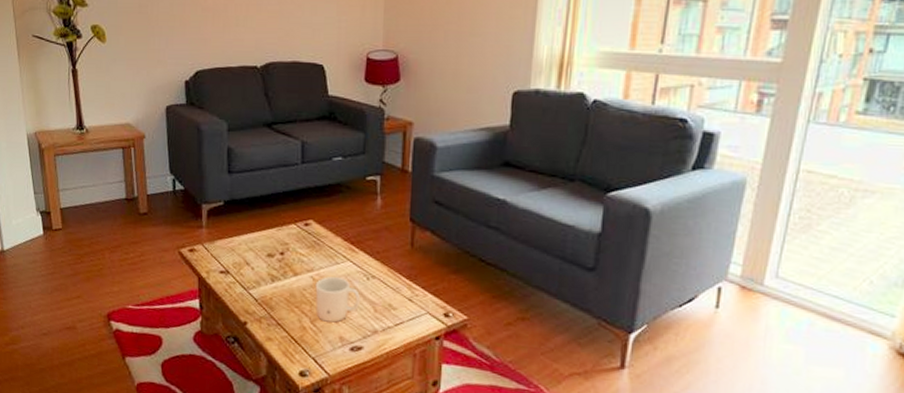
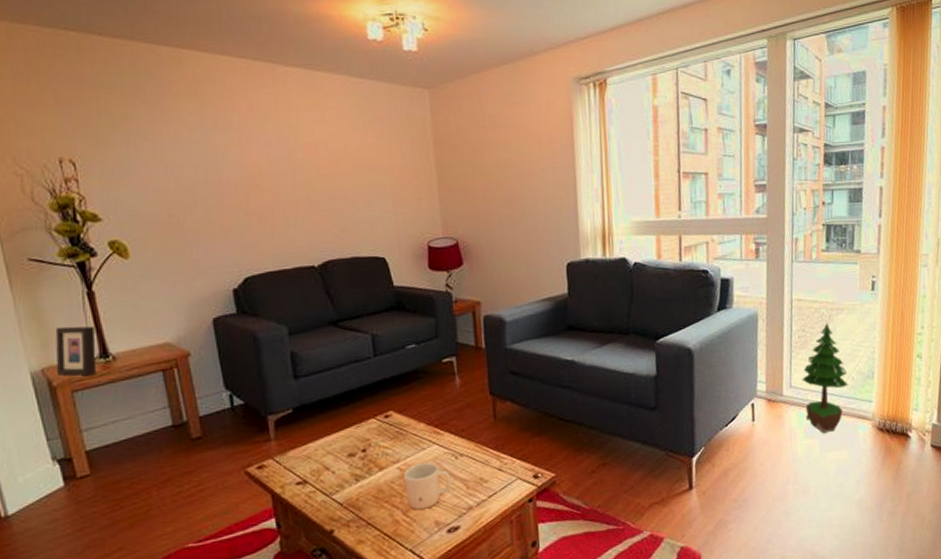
picture frame: none [45,98,75,143] -> present [55,326,97,376]
potted tree: none [792,206,864,344] -> present [801,323,849,434]

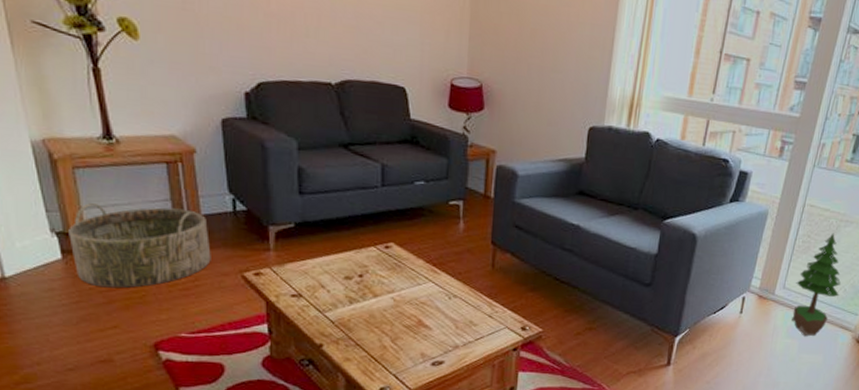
picture frame: present [55,326,97,376] -> none [57,99,99,154]
basket: none [70,413,213,509] -> present [68,203,211,289]
mug: present [403,461,452,510] -> none [396,296,443,340]

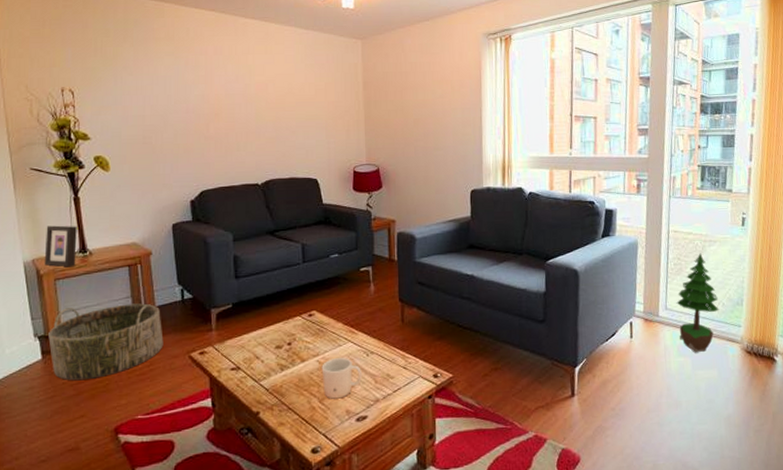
picture frame: none [57,99,99,154] -> present [44,225,77,267]
mug: none [396,296,443,340] -> present [321,357,363,399]

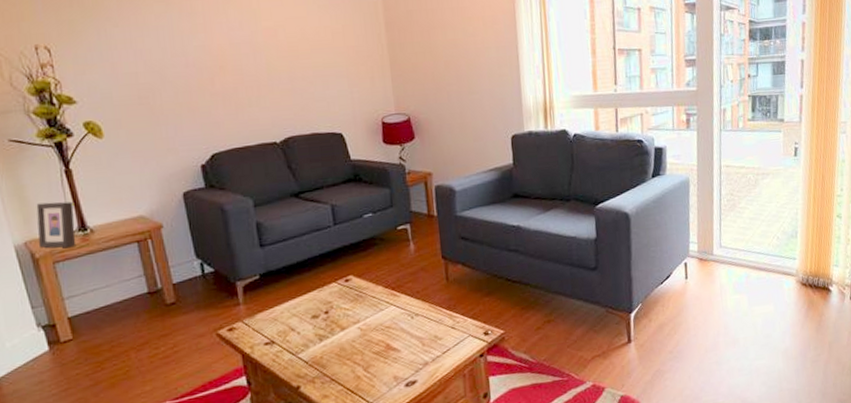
basket: present [48,303,164,381] -> none [53,281,187,371]
mug: present [321,357,363,399] -> none [363,321,409,366]
potted tree: present [676,253,720,353] -> none [730,187,774,290]

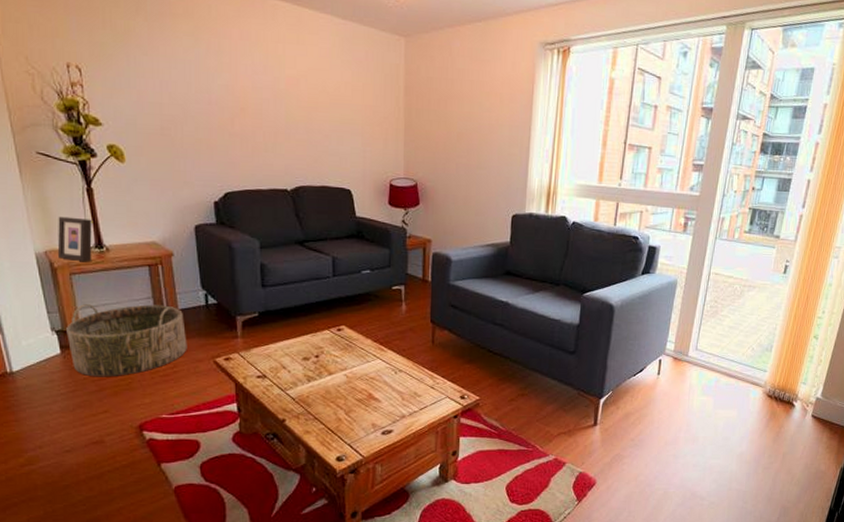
basket: none [53,281,187,371] -> present [66,304,187,377]

